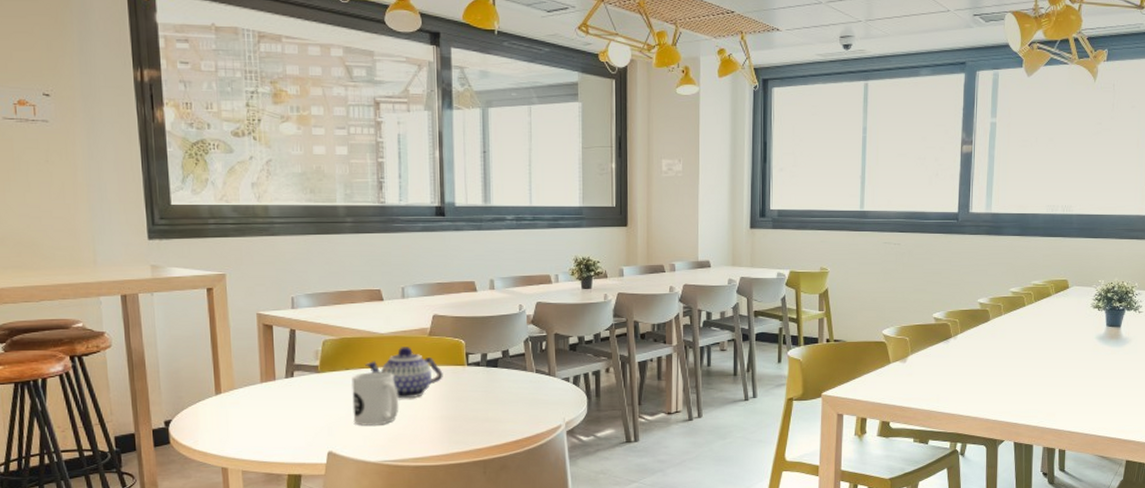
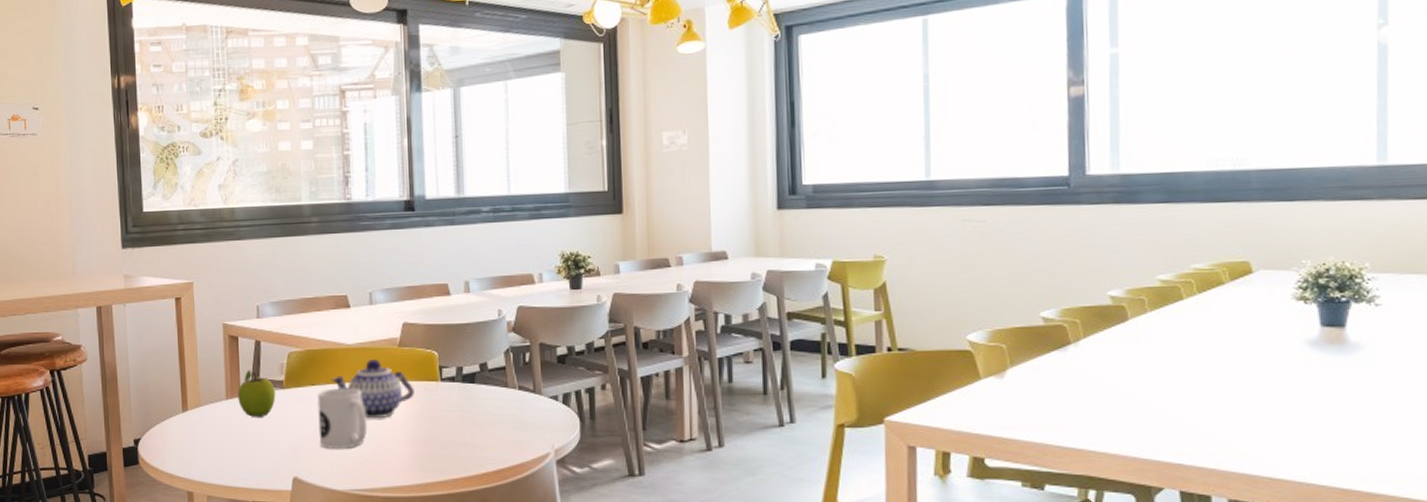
fruit: none [272,356,311,399] -> present [238,370,276,417]

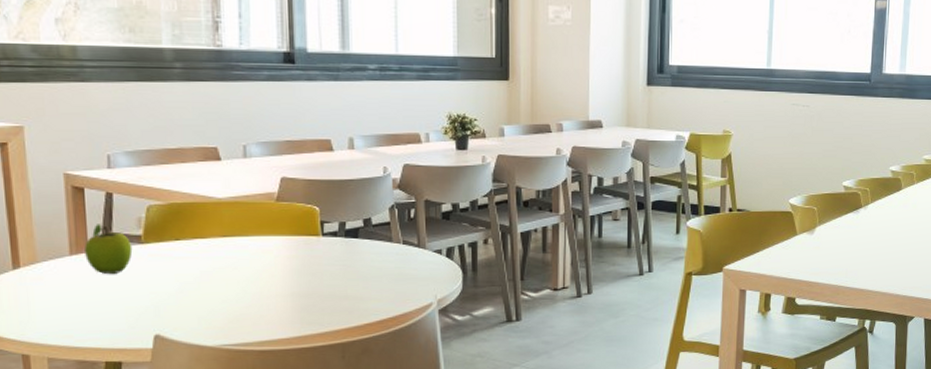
mug: present [317,388,367,449] -> none [183,243,241,305]
teapot: present [330,359,415,419] -> none [198,214,294,274]

